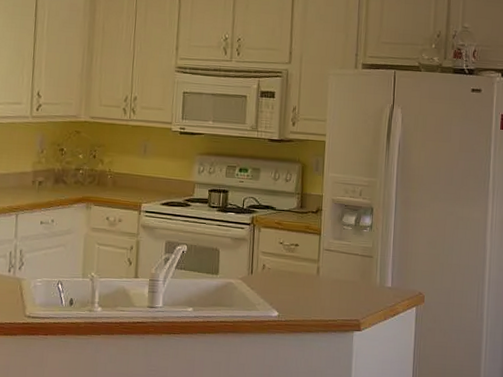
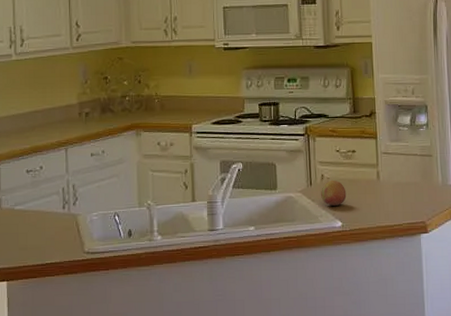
fruit: none [260,270,286,296] -> present [320,180,347,206]

